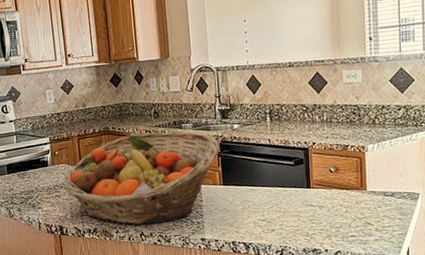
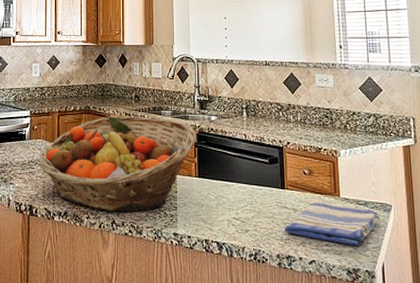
dish towel: none [310,197,407,235] -> present [284,202,380,246]

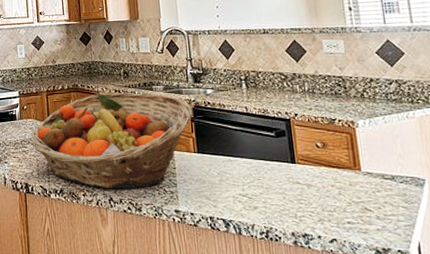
dish towel: present [284,202,380,246] -> none [298,177,412,224]

